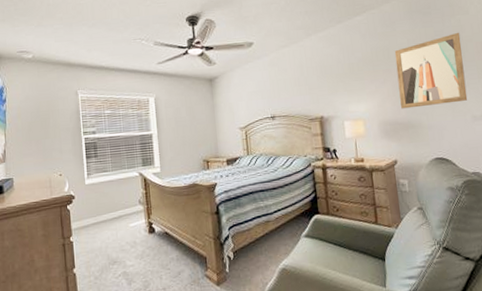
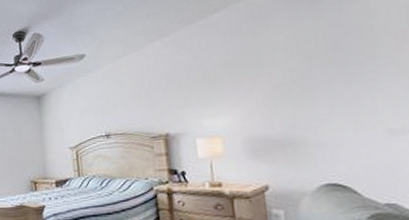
wall art: present [394,32,468,109] -> none [266,20,380,123]

